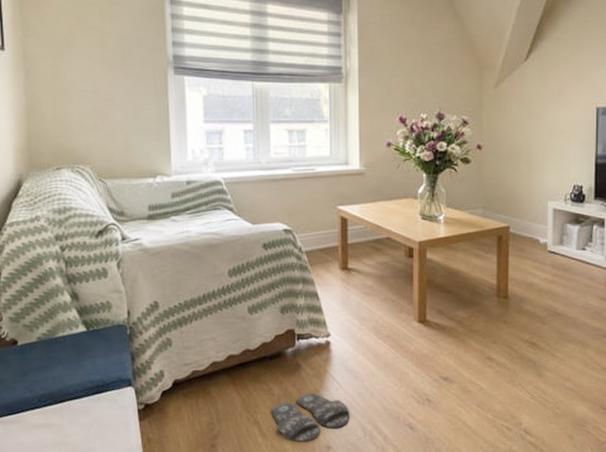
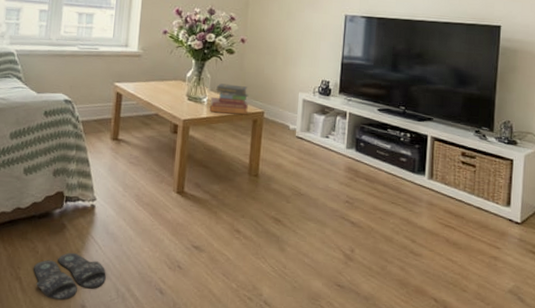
books: none [447,198,491,231] -> present [210,83,249,115]

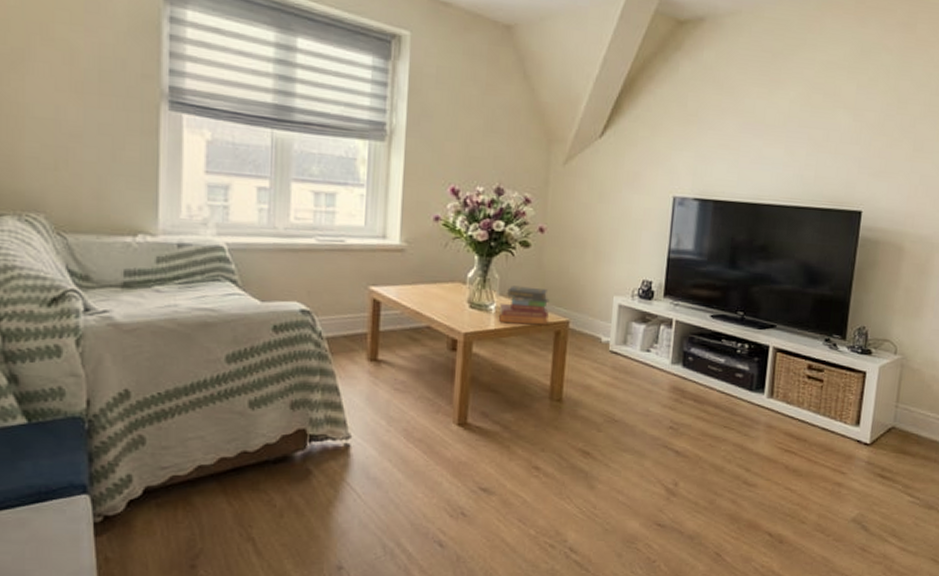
slippers: present [34,252,106,301] -> none [271,503,369,563]

